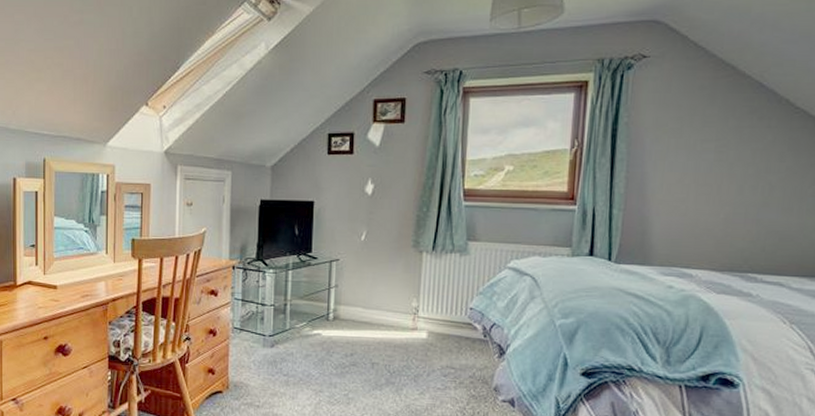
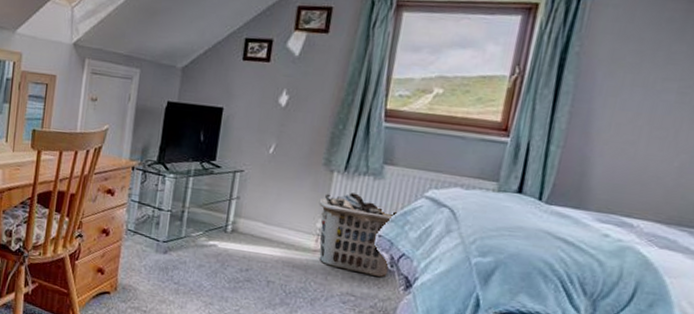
clothes hamper: none [412,270,484,348] -> present [318,192,397,278]

